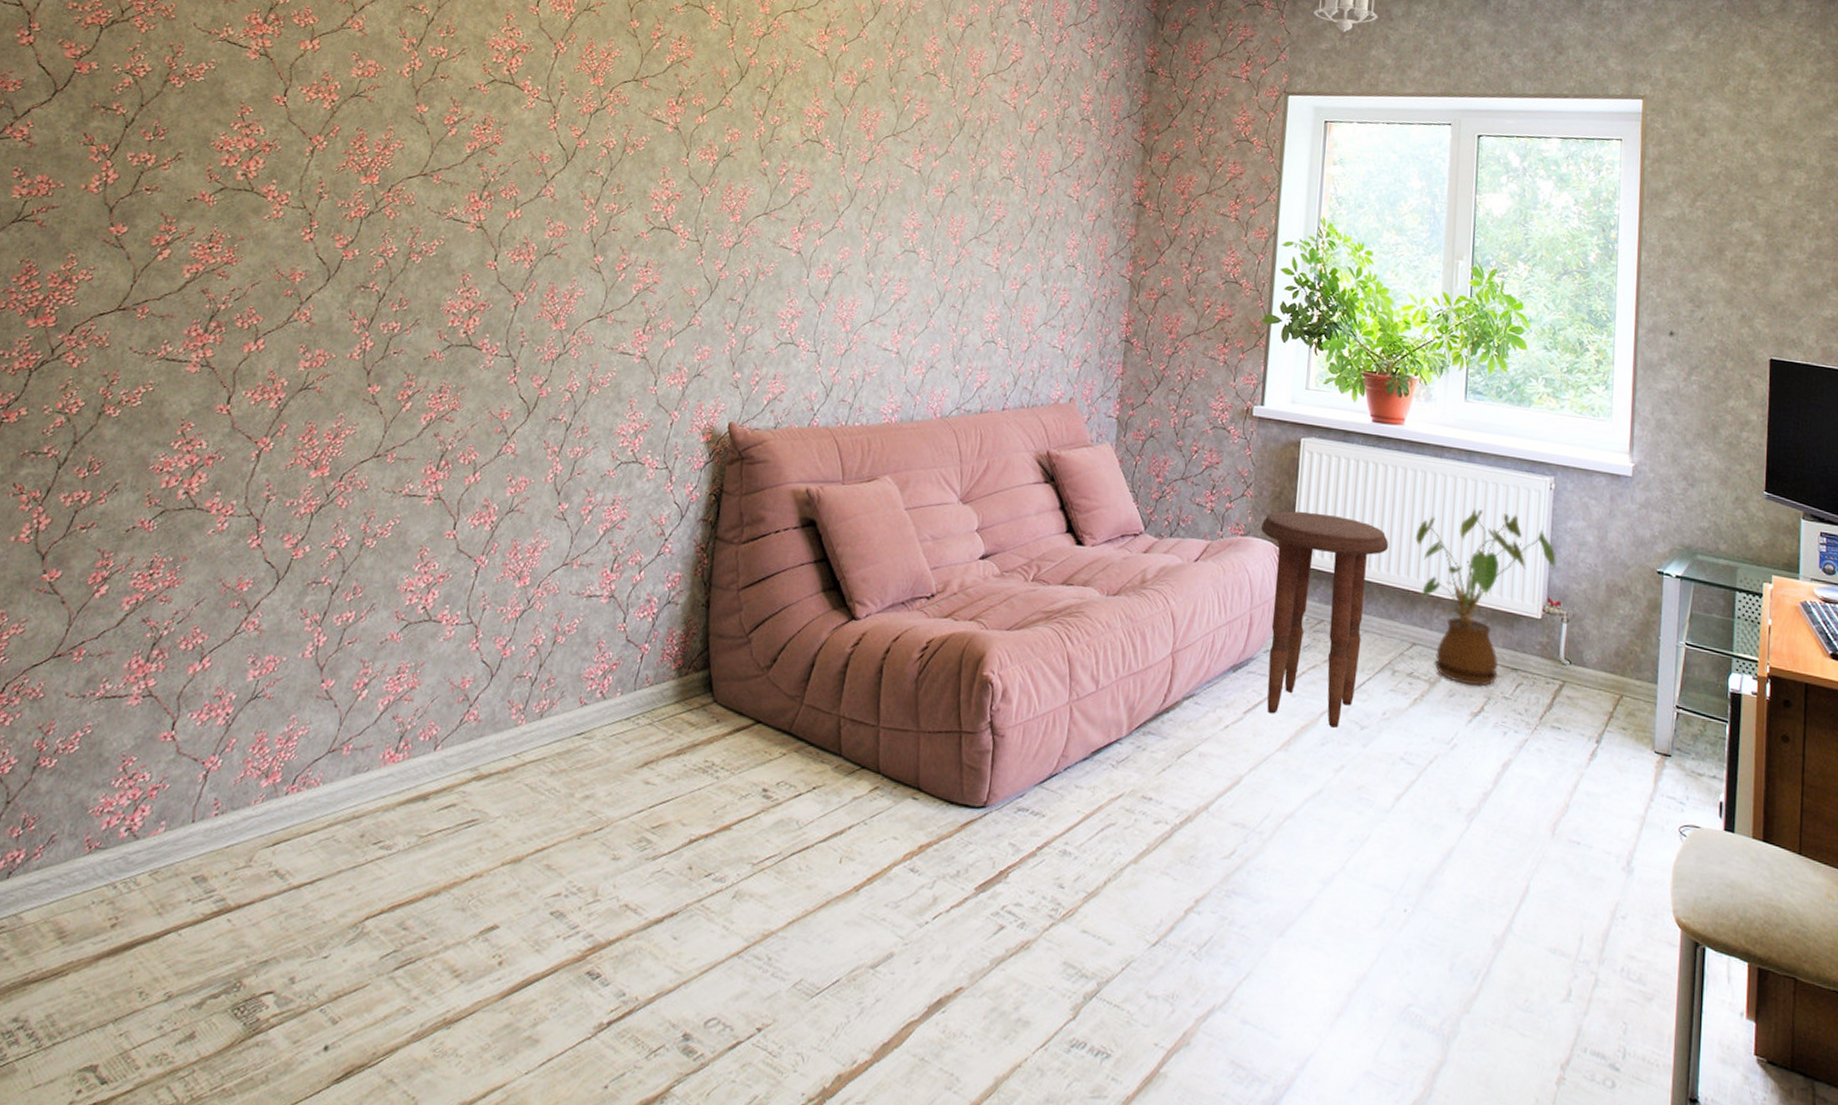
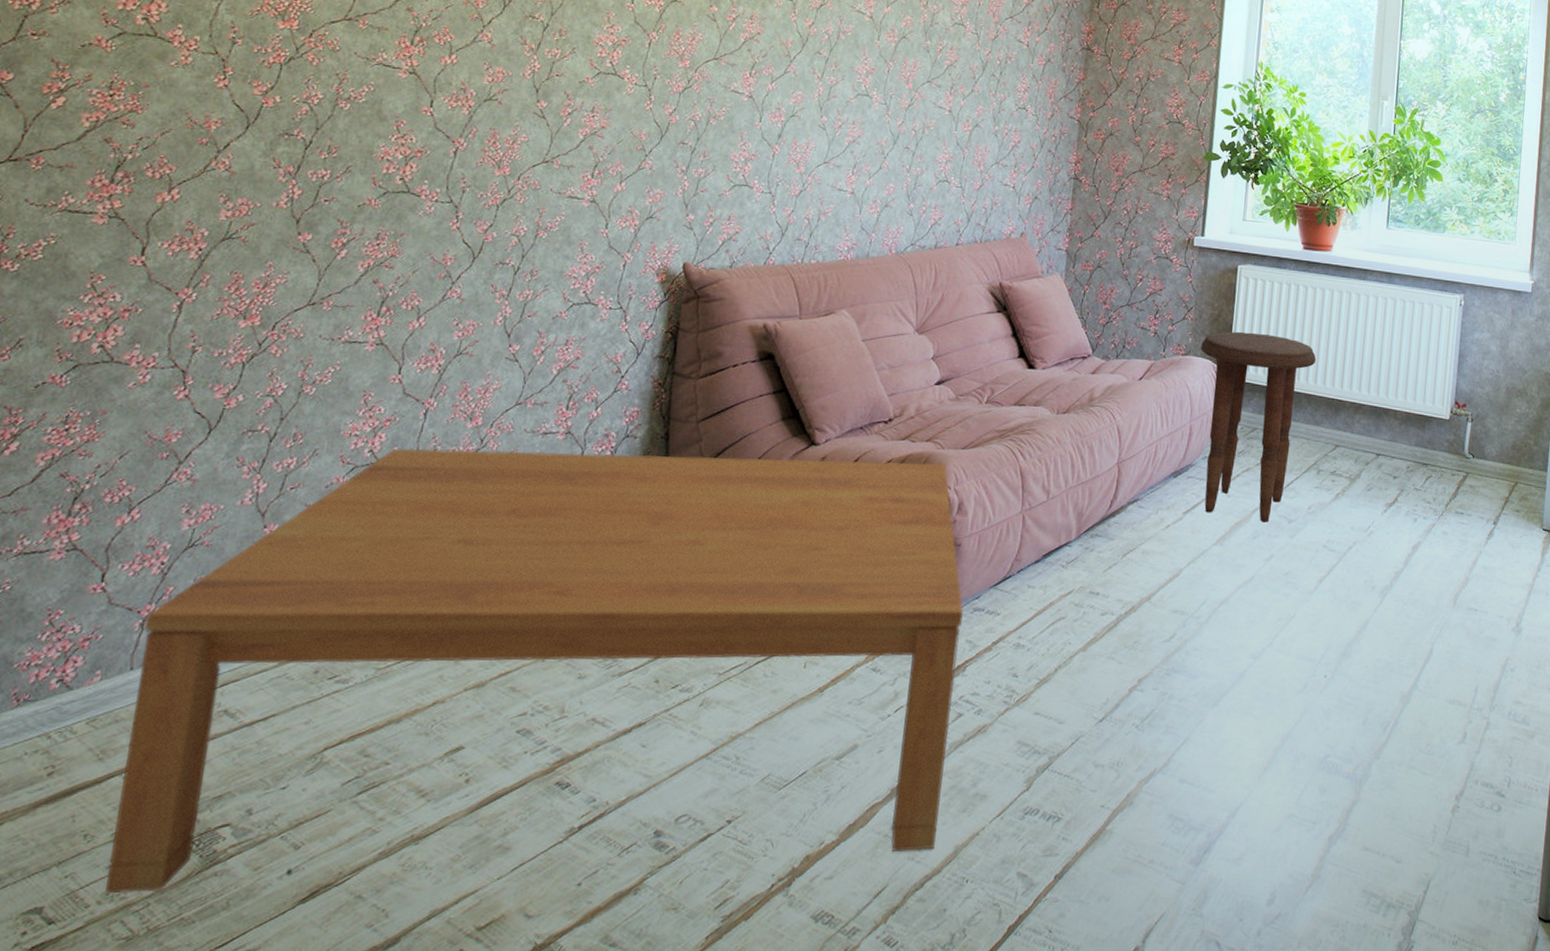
coffee table: none [155,605,1007,1080] -> present [105,447,963,894]
house plant: present [1415,509,1556,687] -> none [1340,325,1464,481]

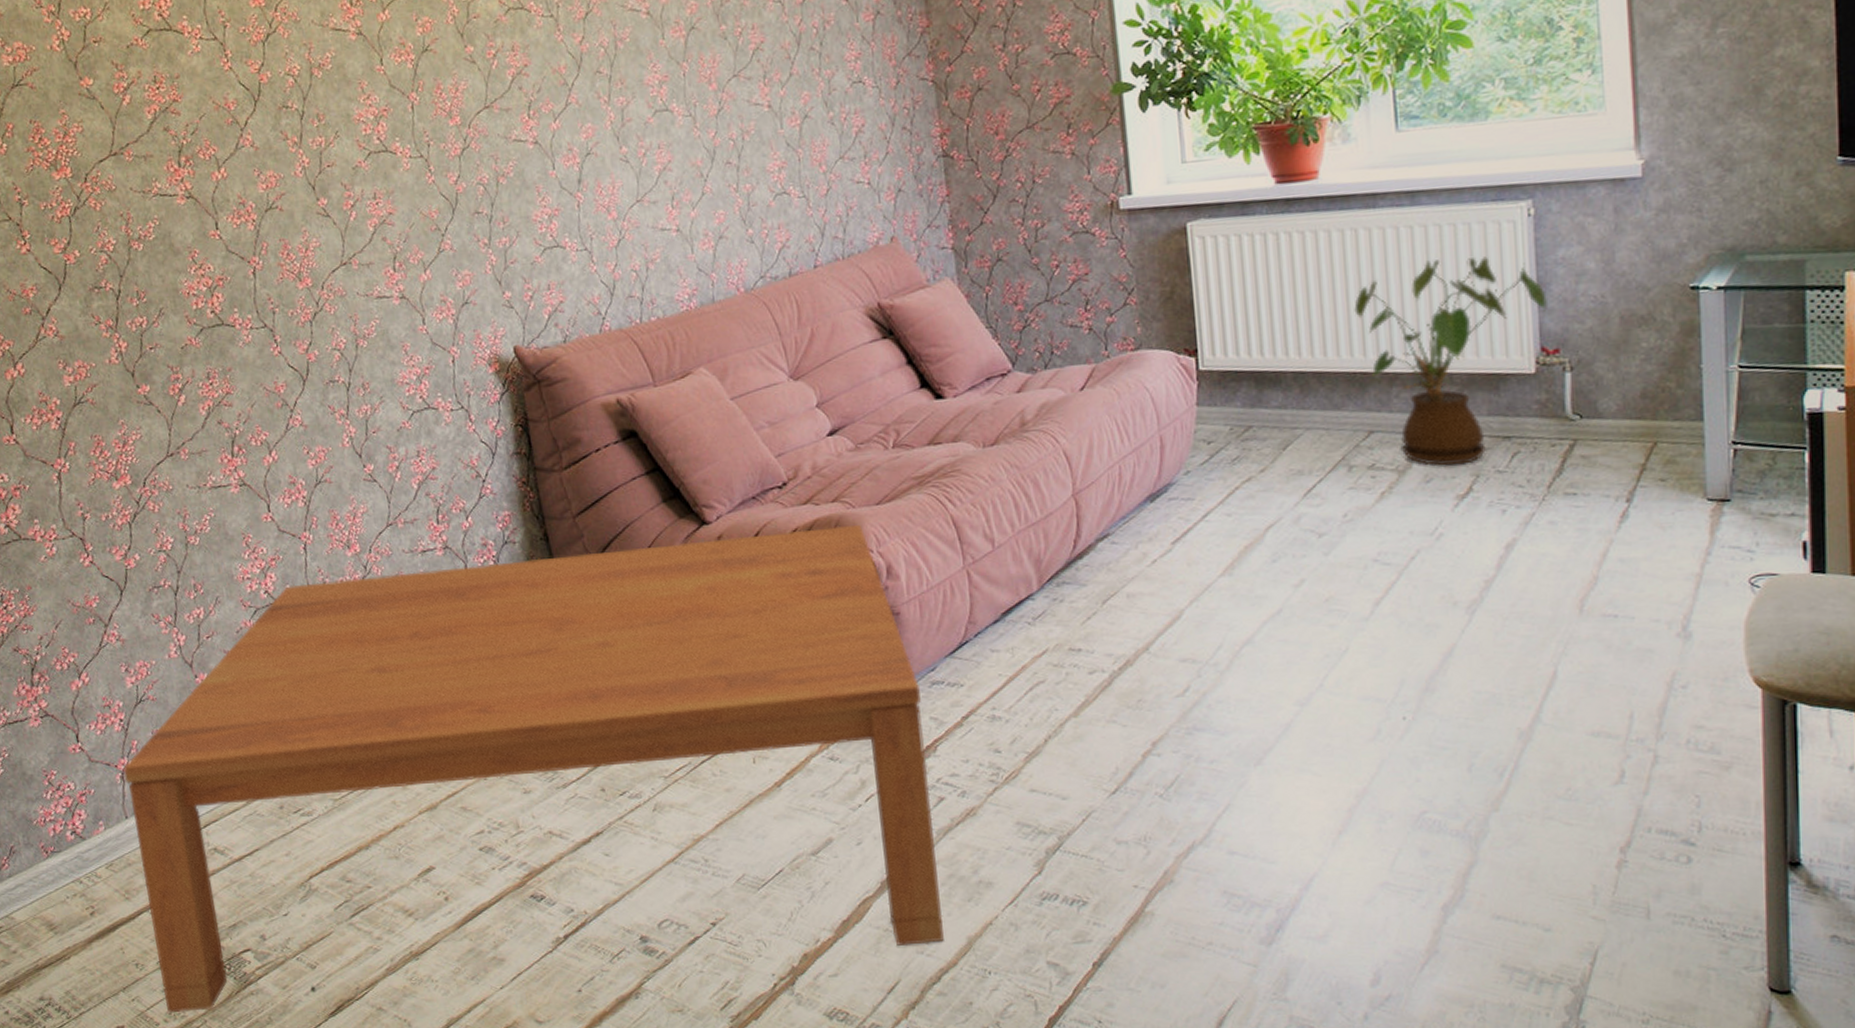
side table: present [1201,331,1317,523] -> none [1155,304,1322,541]
house plant: none [1340,325,1464,481] -> present [1354,257,1547,466]

